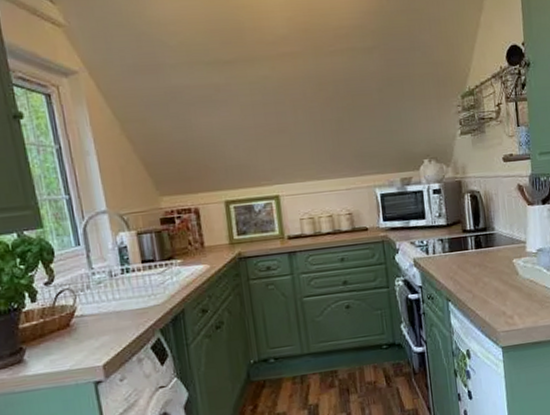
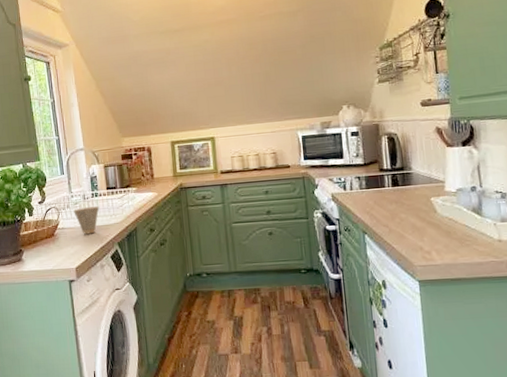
cup: none [96,285,133,322] -> present [73,206,100,234]

